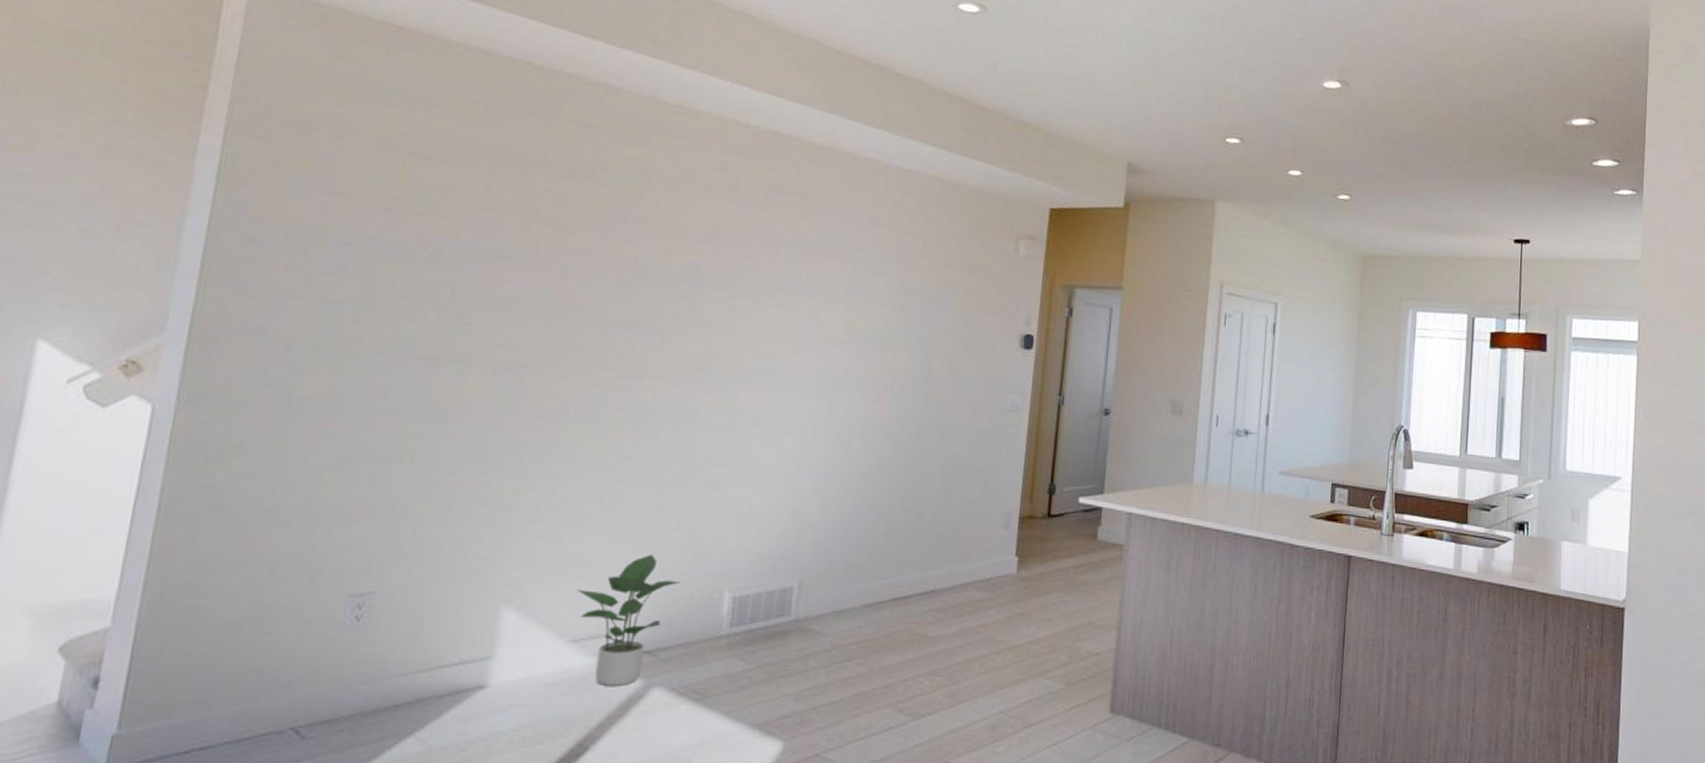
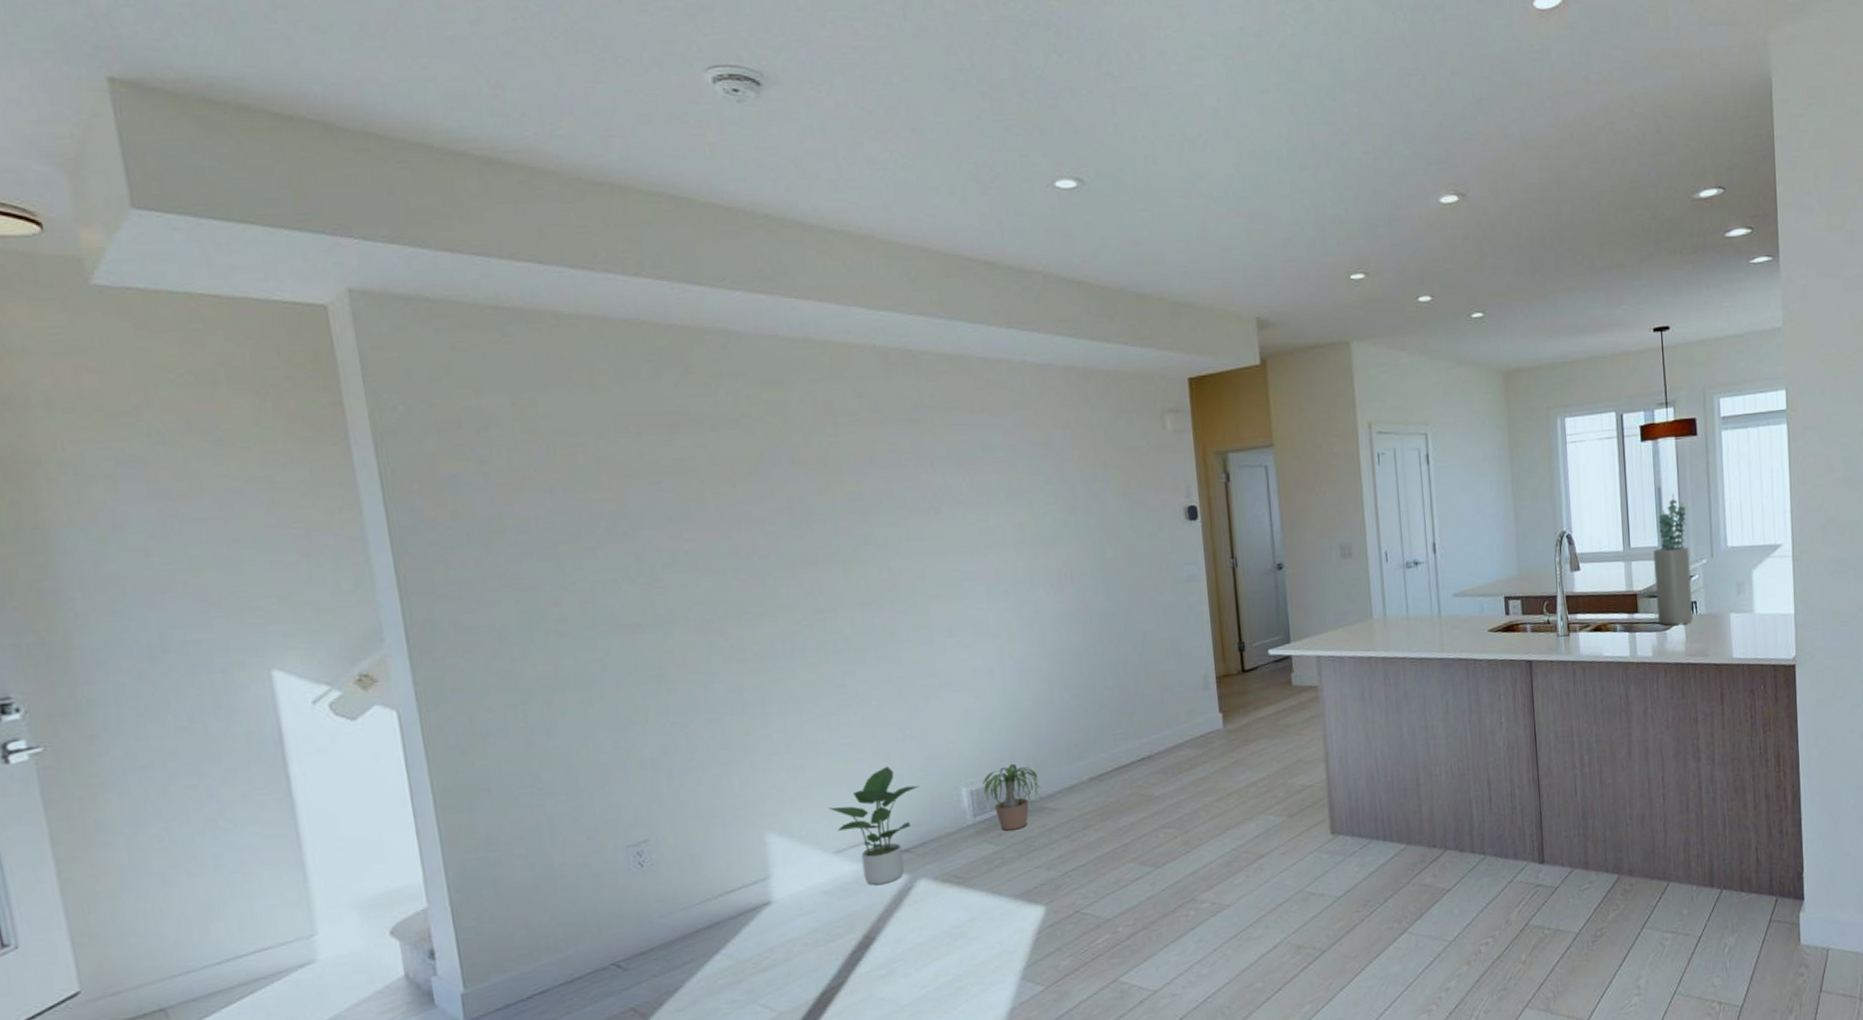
potted plant: none [739,574,810,649] -> present [978,763,1044,831]
vase: none [1486,406,1527,546] -> present [1653,493,1693,626]

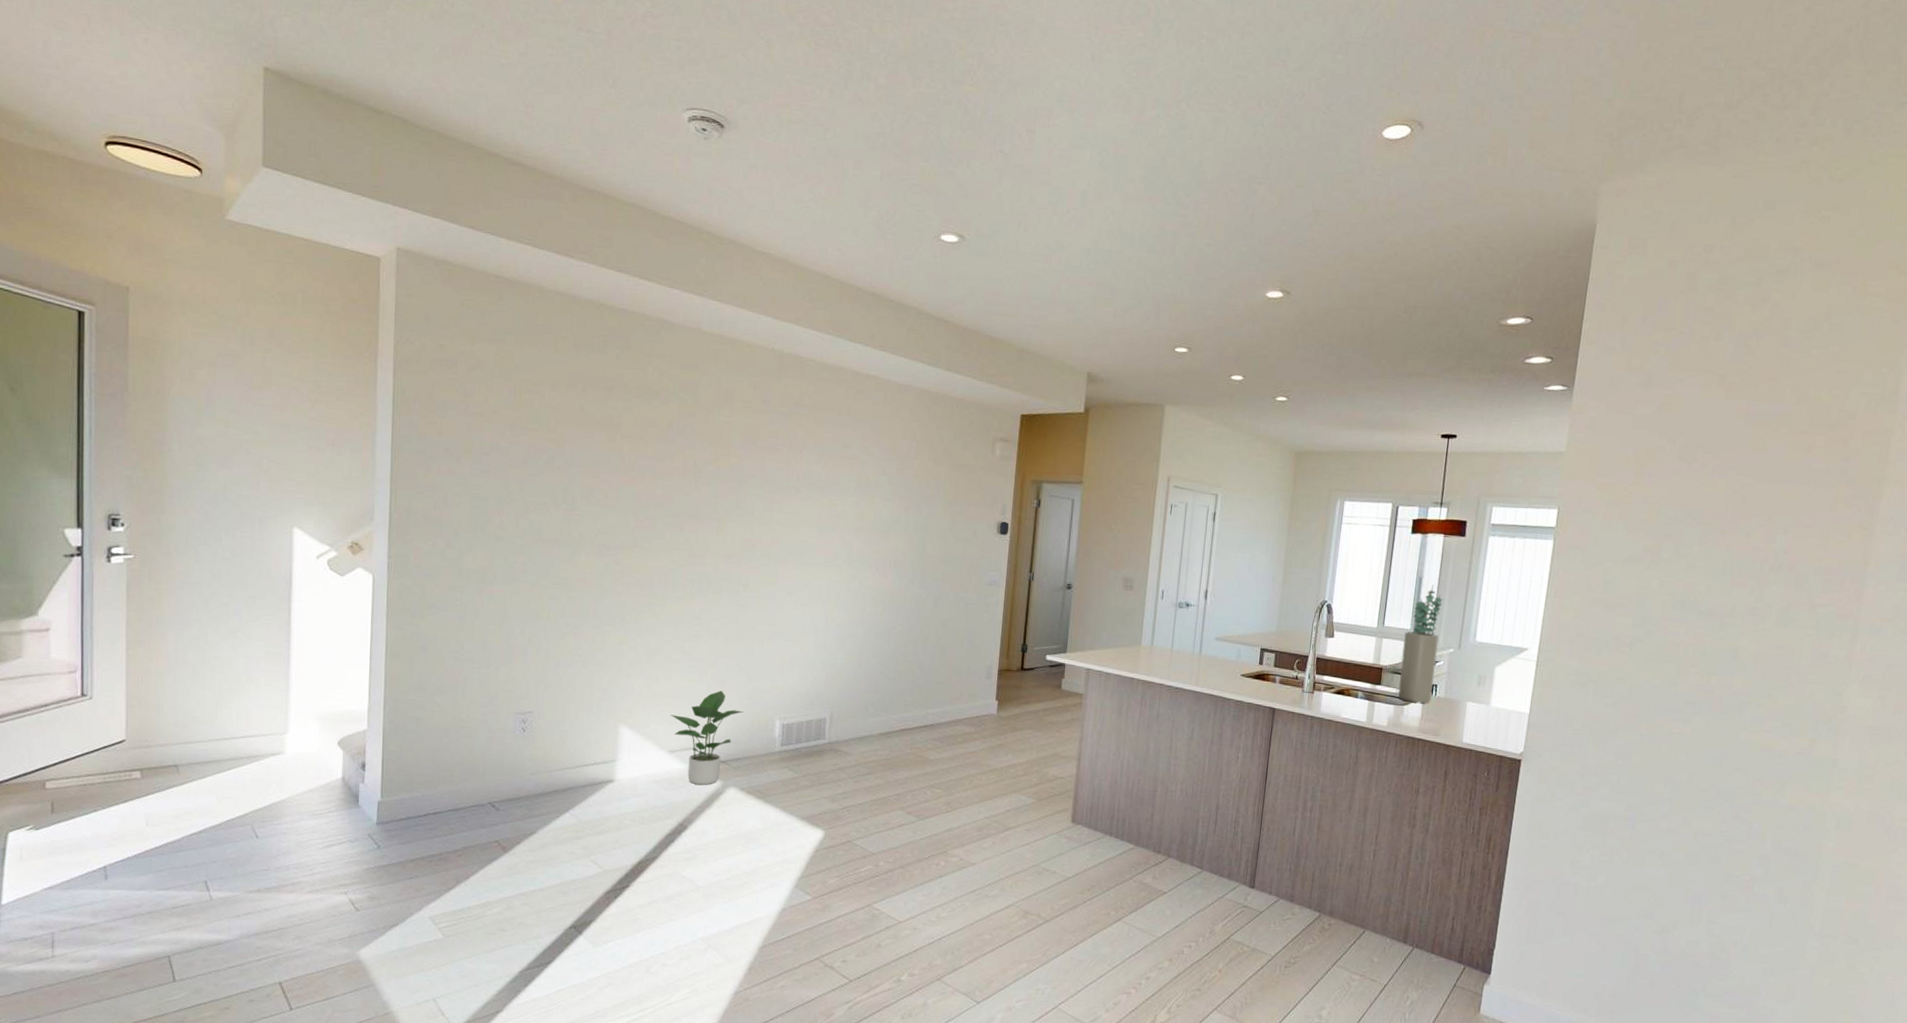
potted plant: present [978,763,1044,831] -> none [787,708,839,764]

